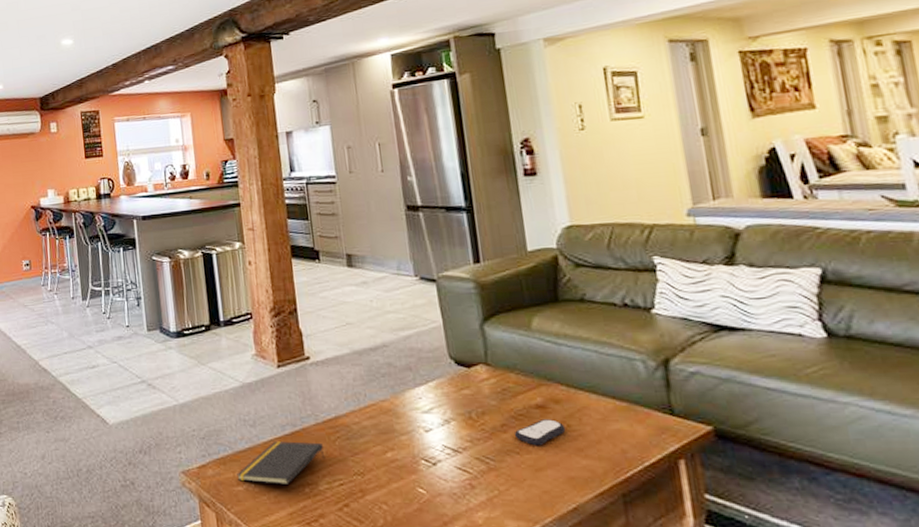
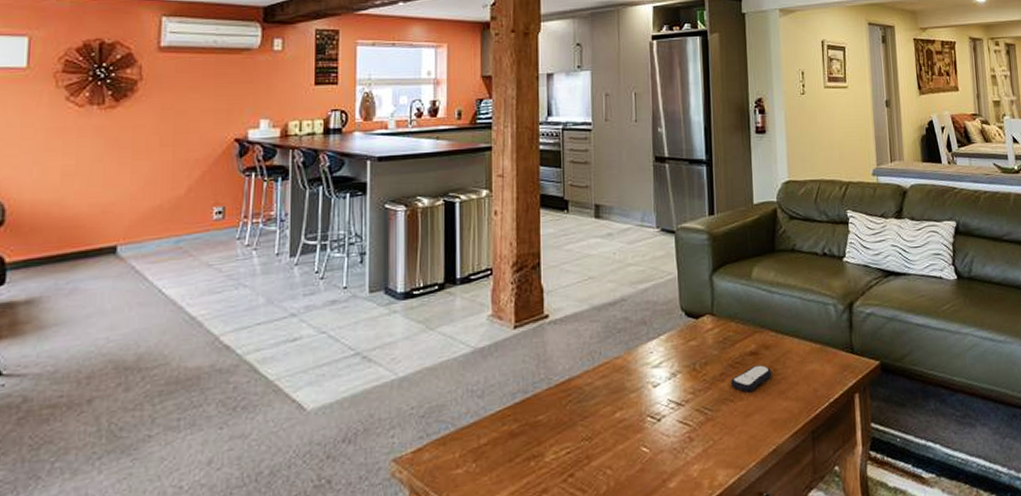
notepad: present [237,441,324,484] -> none [457,409,555,463]

